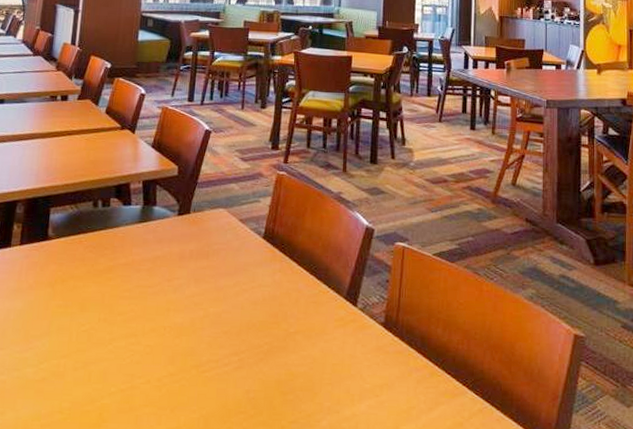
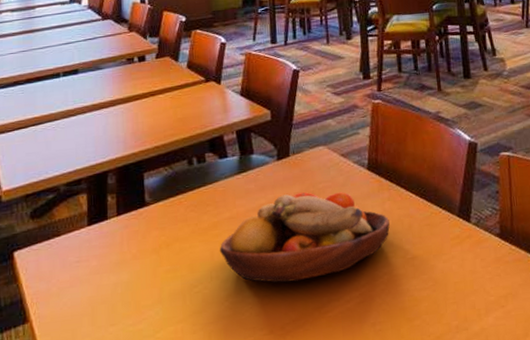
fruit bowl: none [111,250,277,337] -> present [220,192,390,283]

